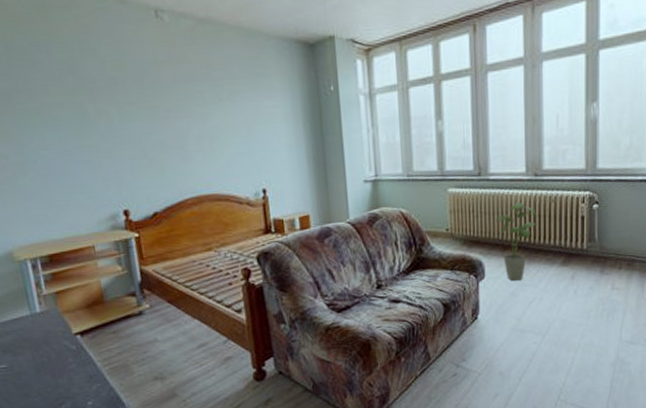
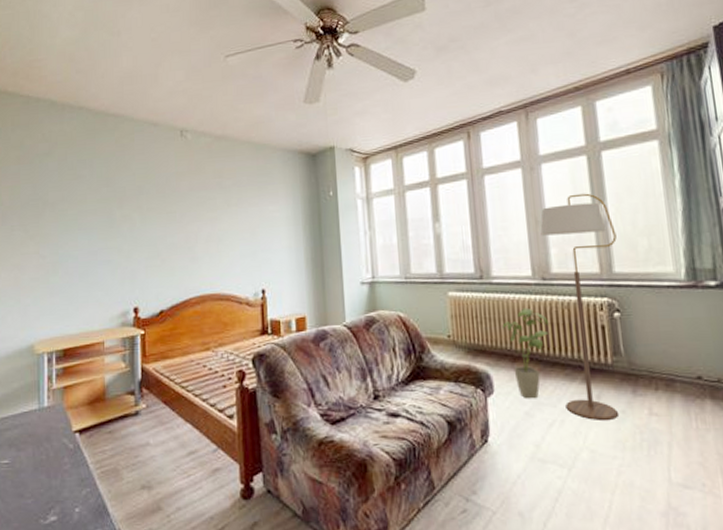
floor lamp: none [536,92,603,296] -> present [540,193,618,420]

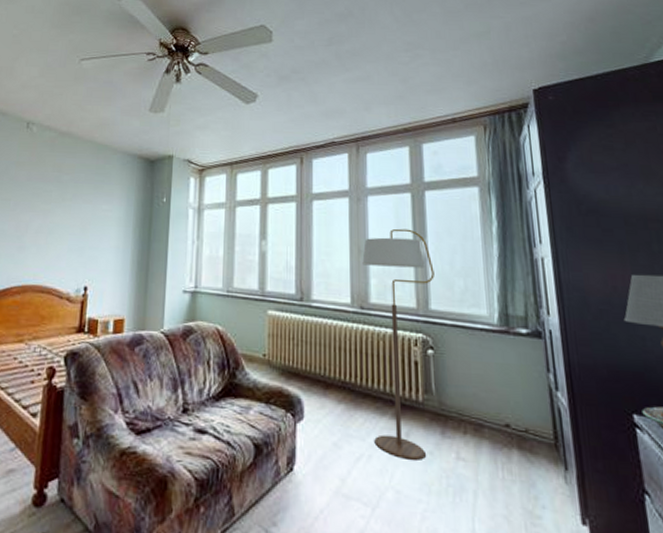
house plant: present [502,307,549,398] -> none [318,334,363,429]

